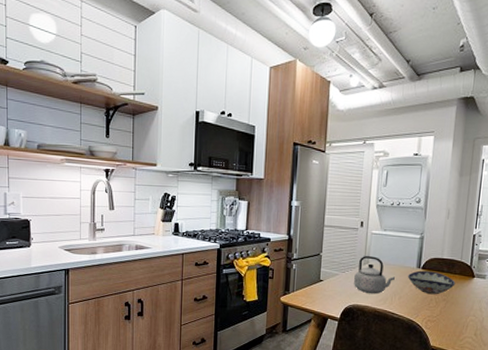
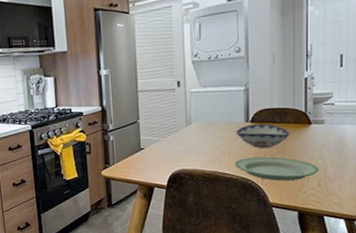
teapot: present [354,256,395,294] -> none [177,116,222,157]
plate: none [403,301,476,328] -> present [234,156,318,181]

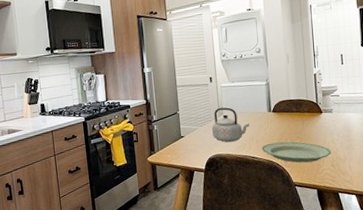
teapot: none [177,116,222,157] -> present [212,107,249,143]
decorative bowl: present [235,123,290,149] -> none [260,113,306,135]

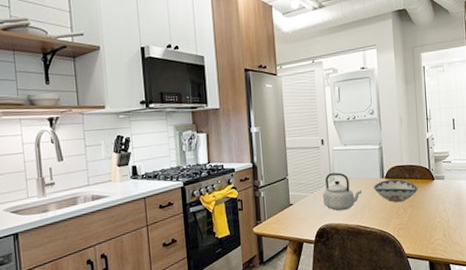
decorative bowl: none [260,113,306,135] -> present [373,179,418,203]
plate: present [261,141,331,163] -> none [374,210,443,233]

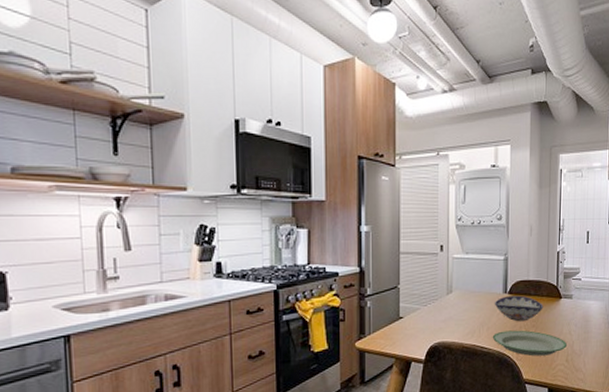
teapot: present [323,172,362,211] -> none [438,284,481,328]
plate: none [374,210,443,233] -> present [492,330,567,356]

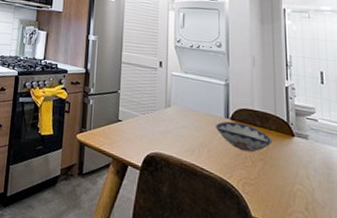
plate: present [492,330,567,356] -> none [213,156,305,198]

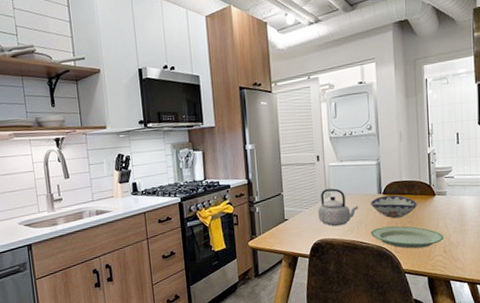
teapot: none [155,98,201,143] -> present [318,188,358,227]
plate: none [213,156,305,198] -> present [370,225,443,249]

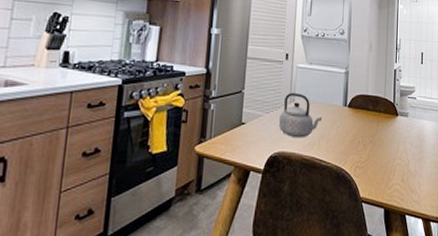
decorative bowl: present [370,195,418,219] -> none [334,109,381,137]
plate: present [370,225,443,249] -> none [331,145,402,174]

